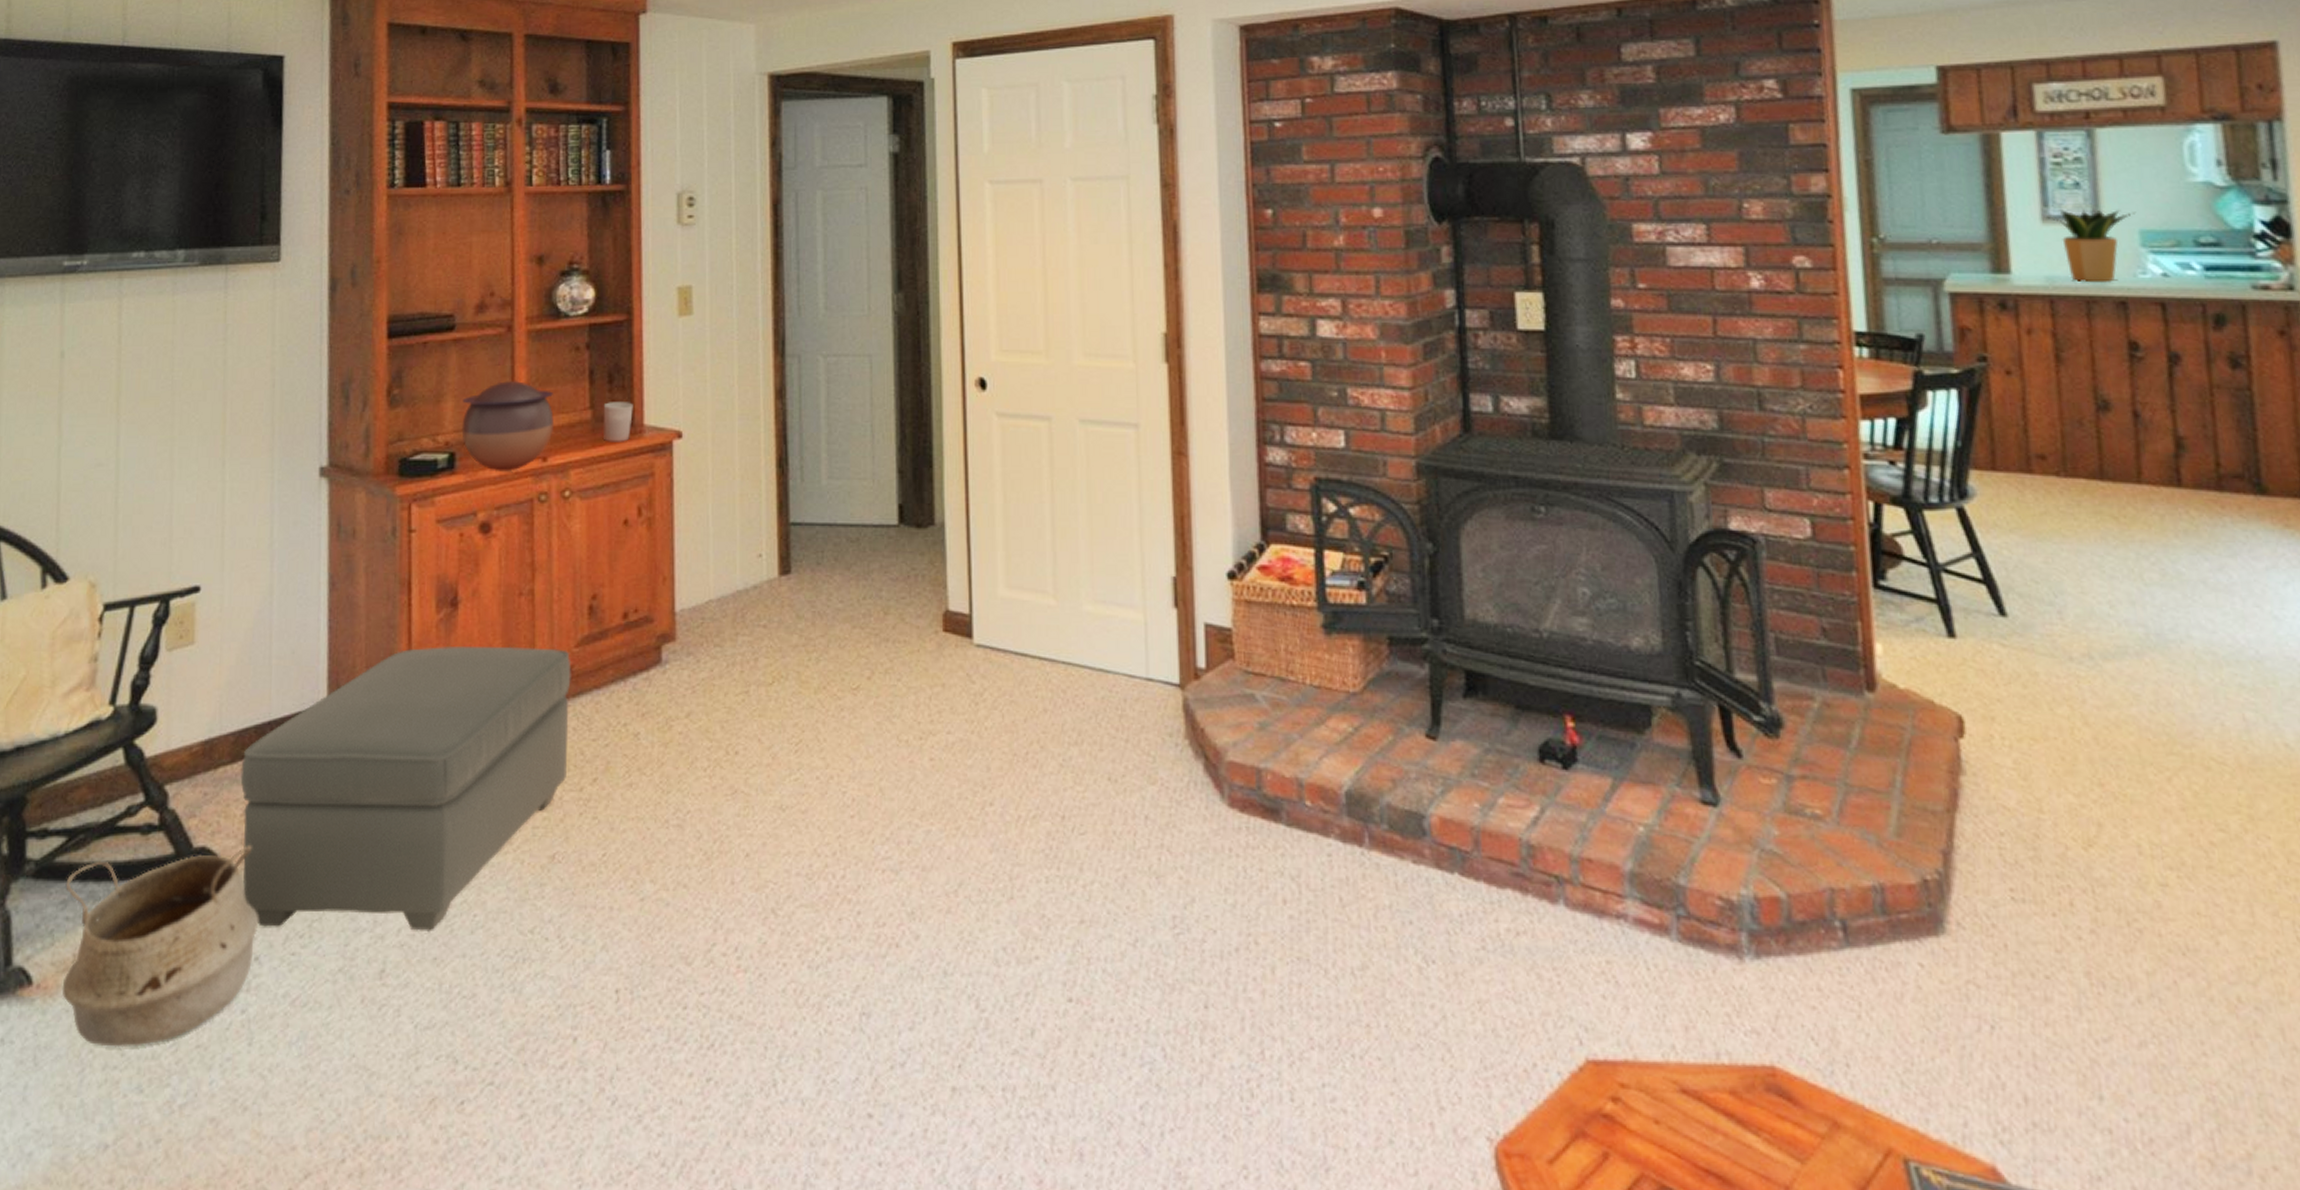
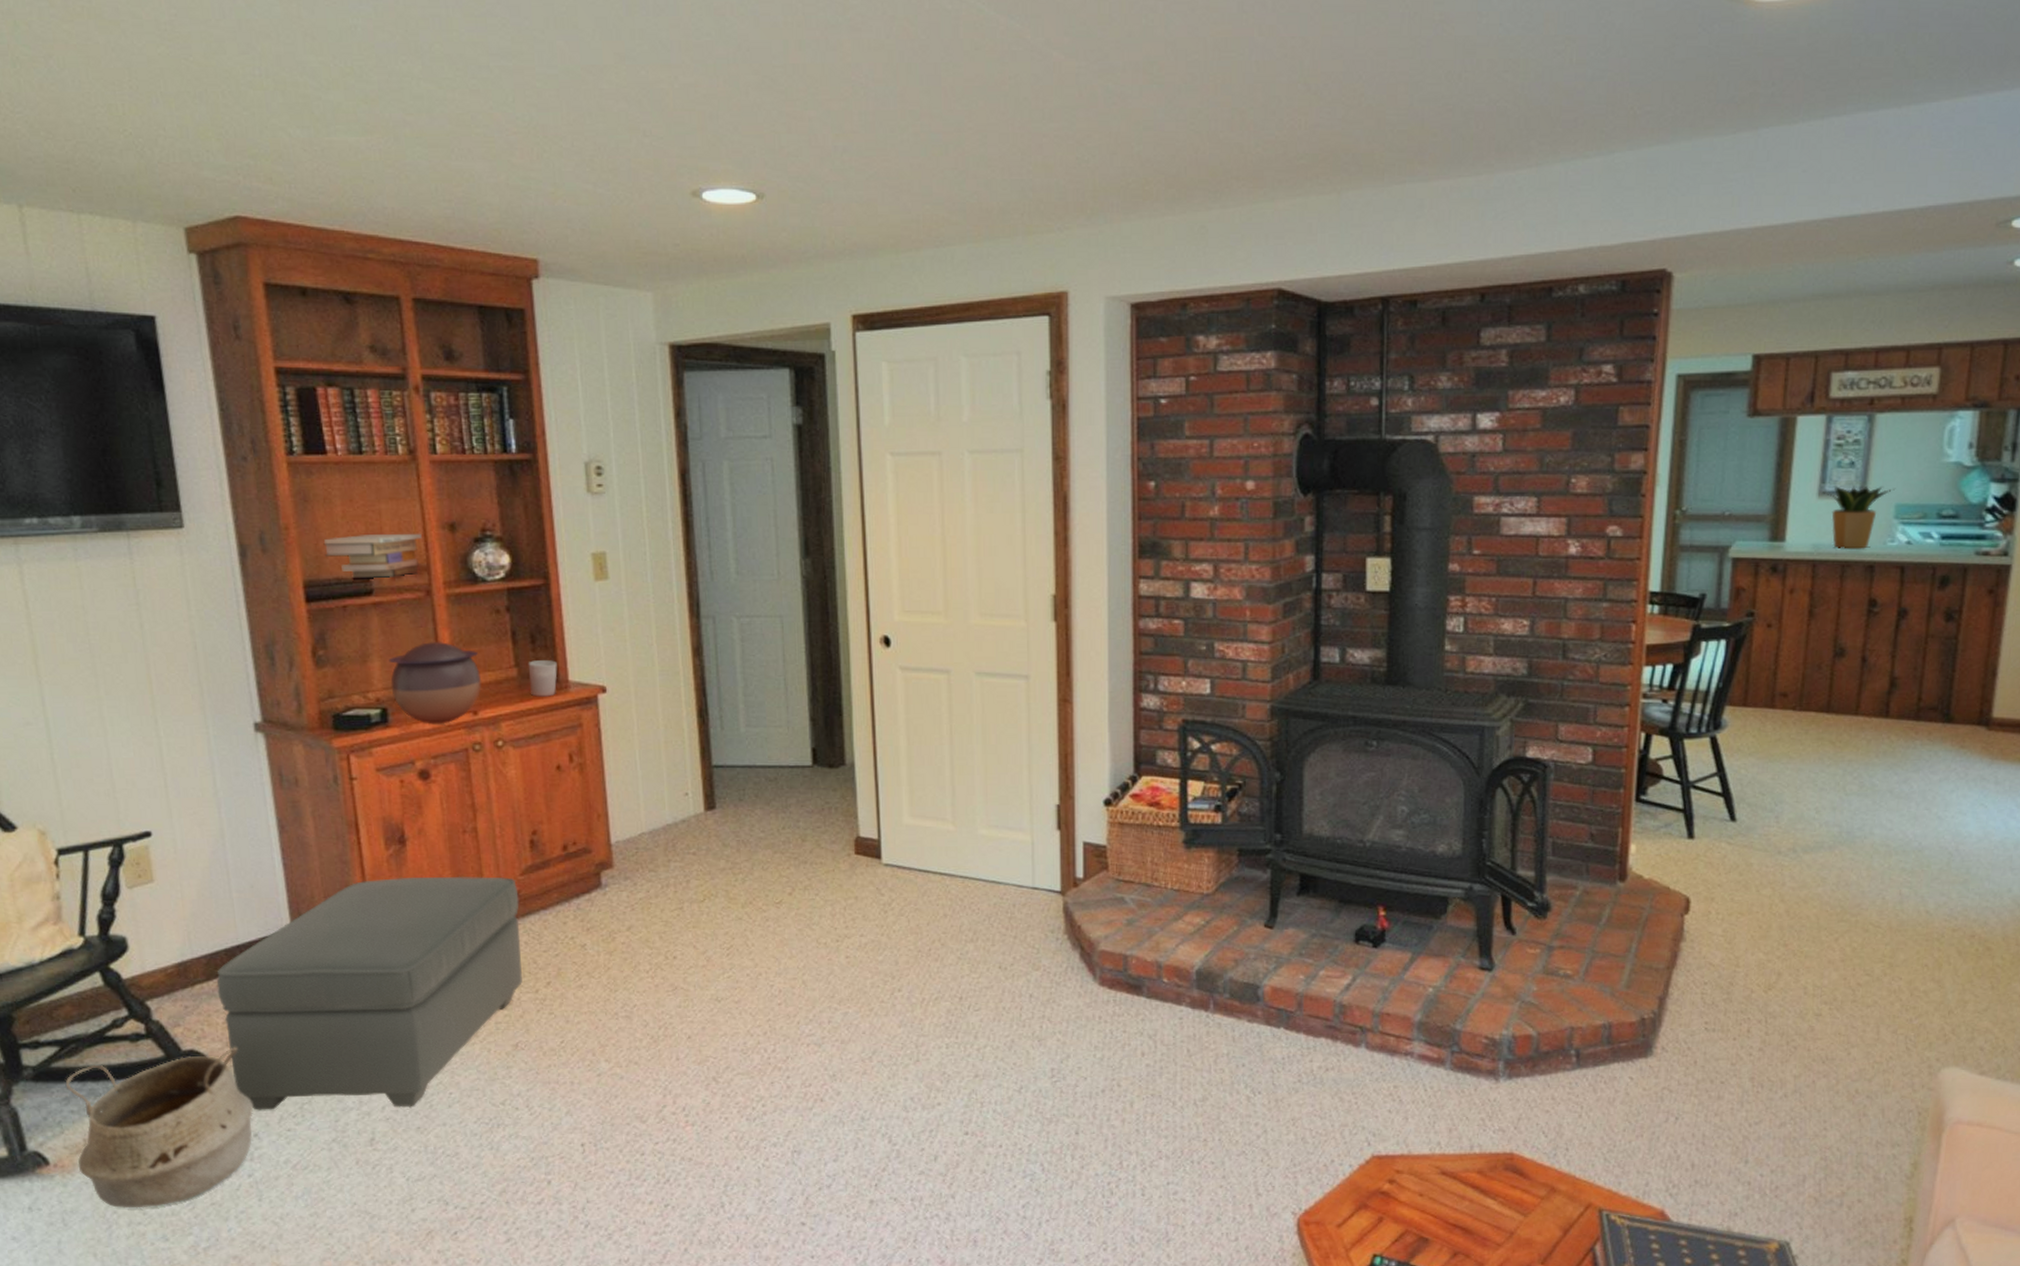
books: none [412,266,509,314] -> present [323,533,422,579]

